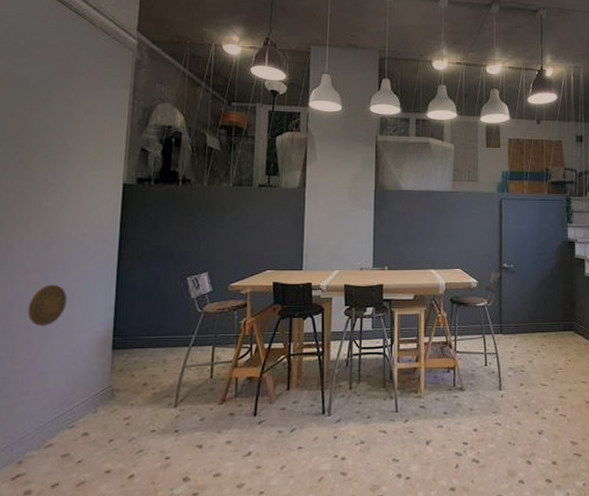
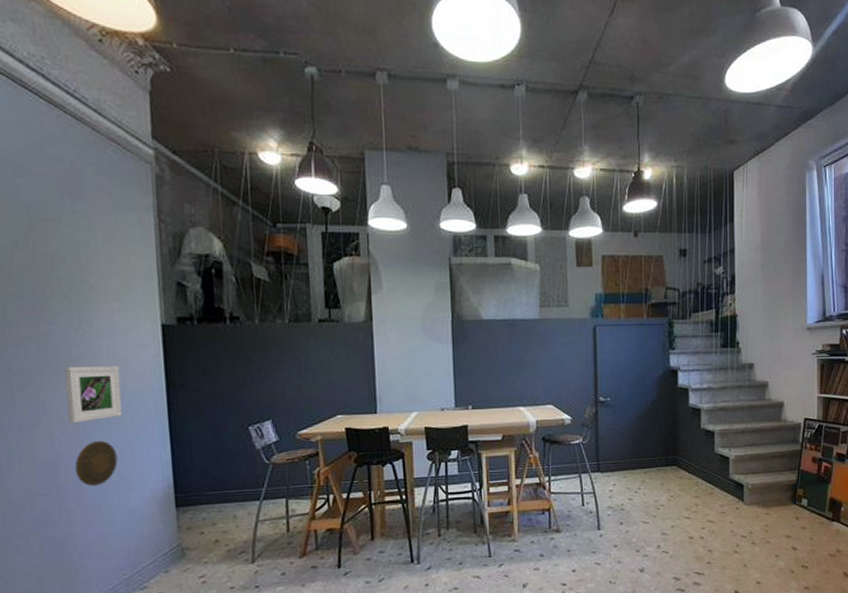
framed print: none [29,217,81,268] -> present [64,366,123,424]

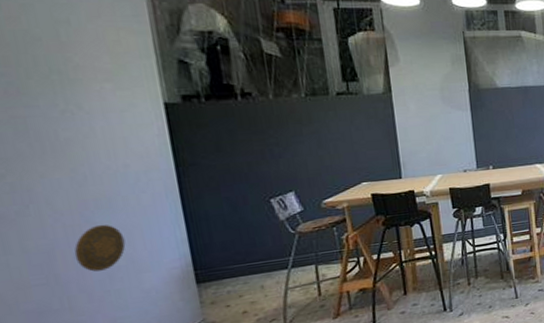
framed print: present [64,366,123,424] -> none [52,147,127,210]

